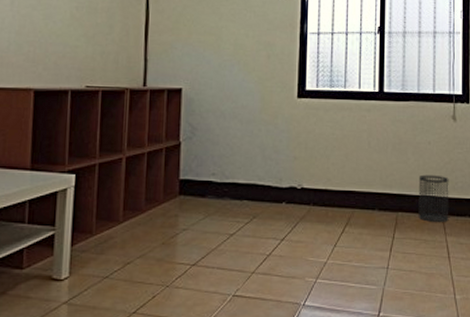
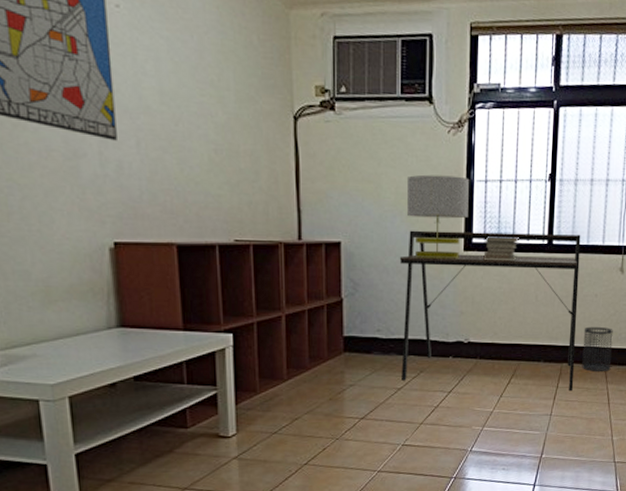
desk: none [234,78,411,243] -> present [399,230,581,392]
table lamp: none [245,28,302,106] -> present [406,174,469,259]
book stack: none [316,84,351,109] -> present [483,236,519,262]

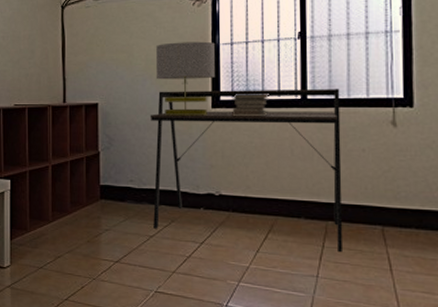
wastebasket: present [582,326,613,371] -> none [351,183,390,233]

